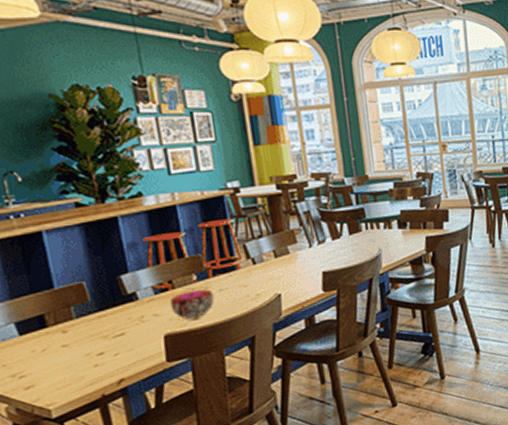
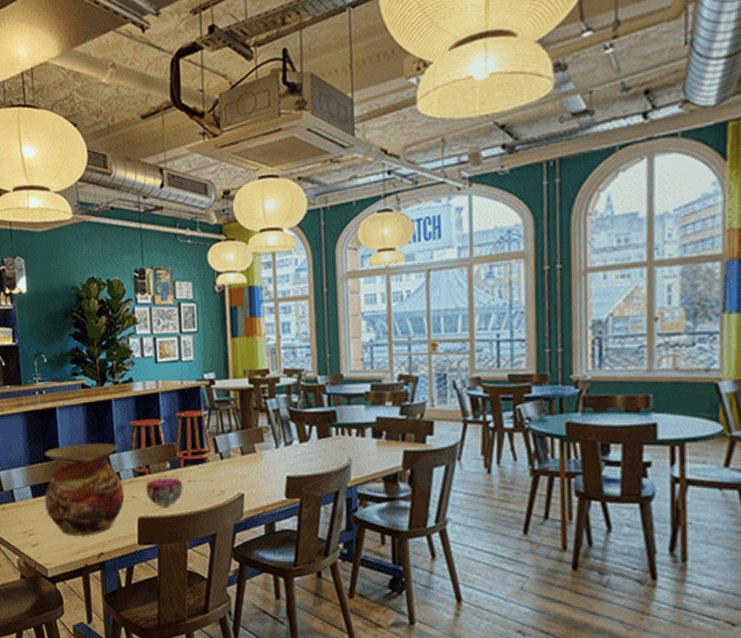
vase: none [30,263,145,369] -> present [44,442,125,536]

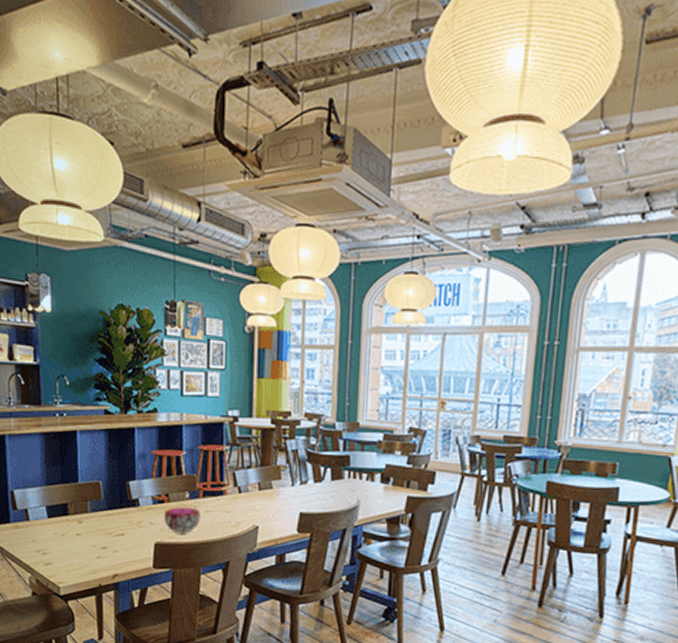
vase: present [44,442,125,536] -> none [60,468,142,557]

